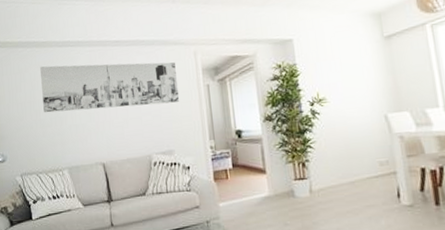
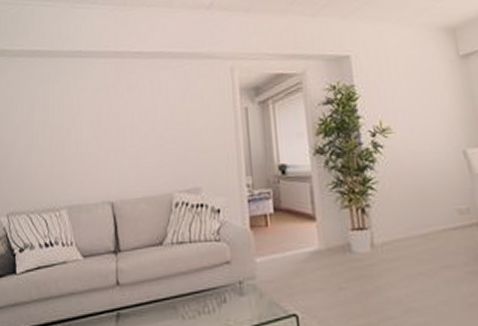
wall art: present [40,62,180,113] -> none [43,79,211,138]

